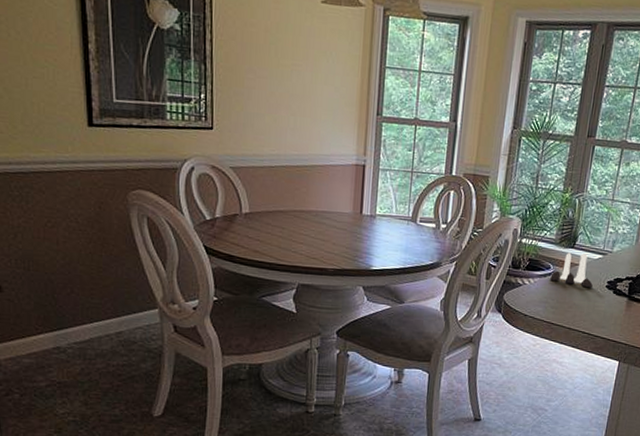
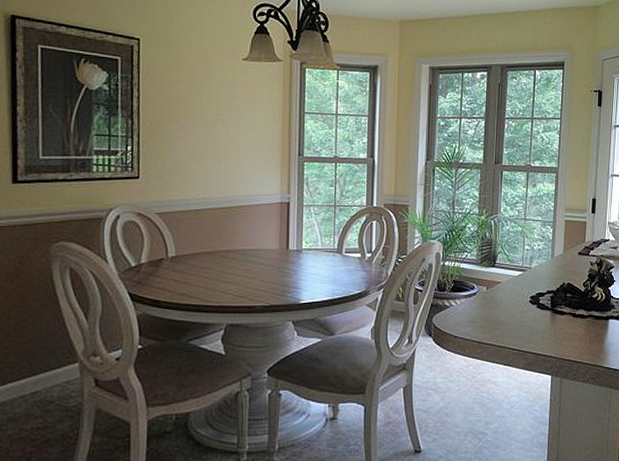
salt and pepper shaker set: present [550,252,593,287] -> none [476,271,517,303]

